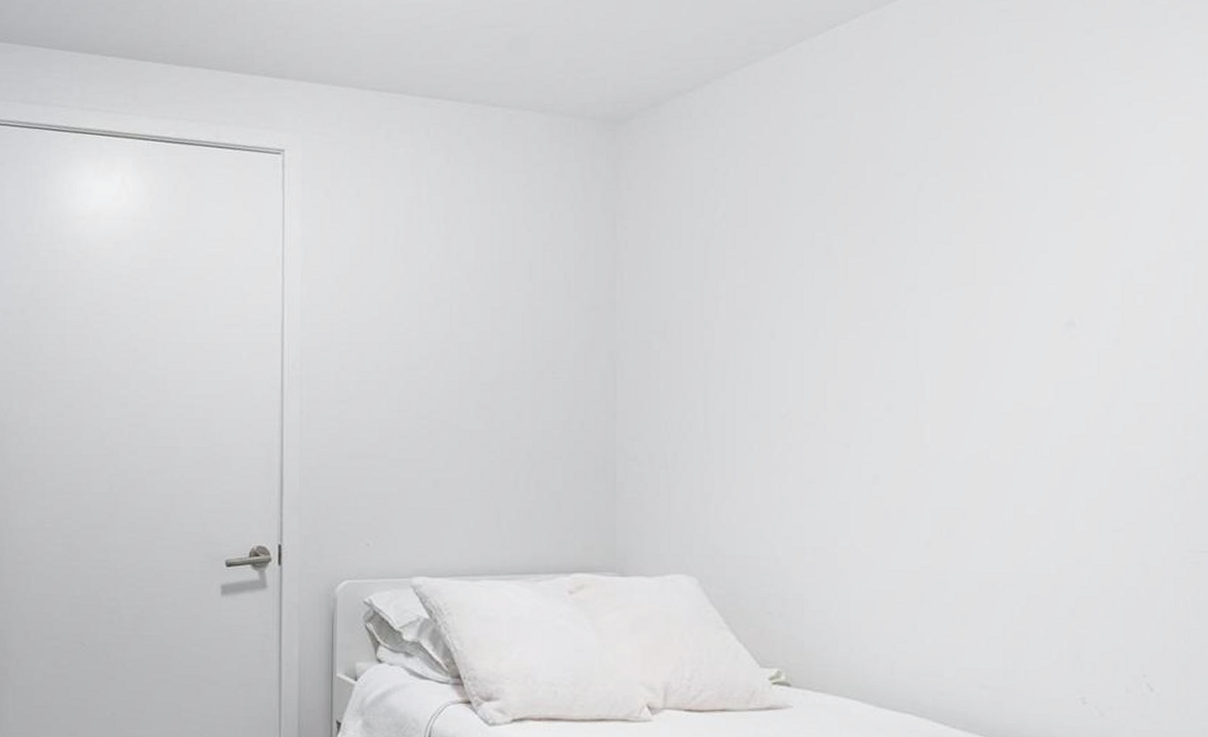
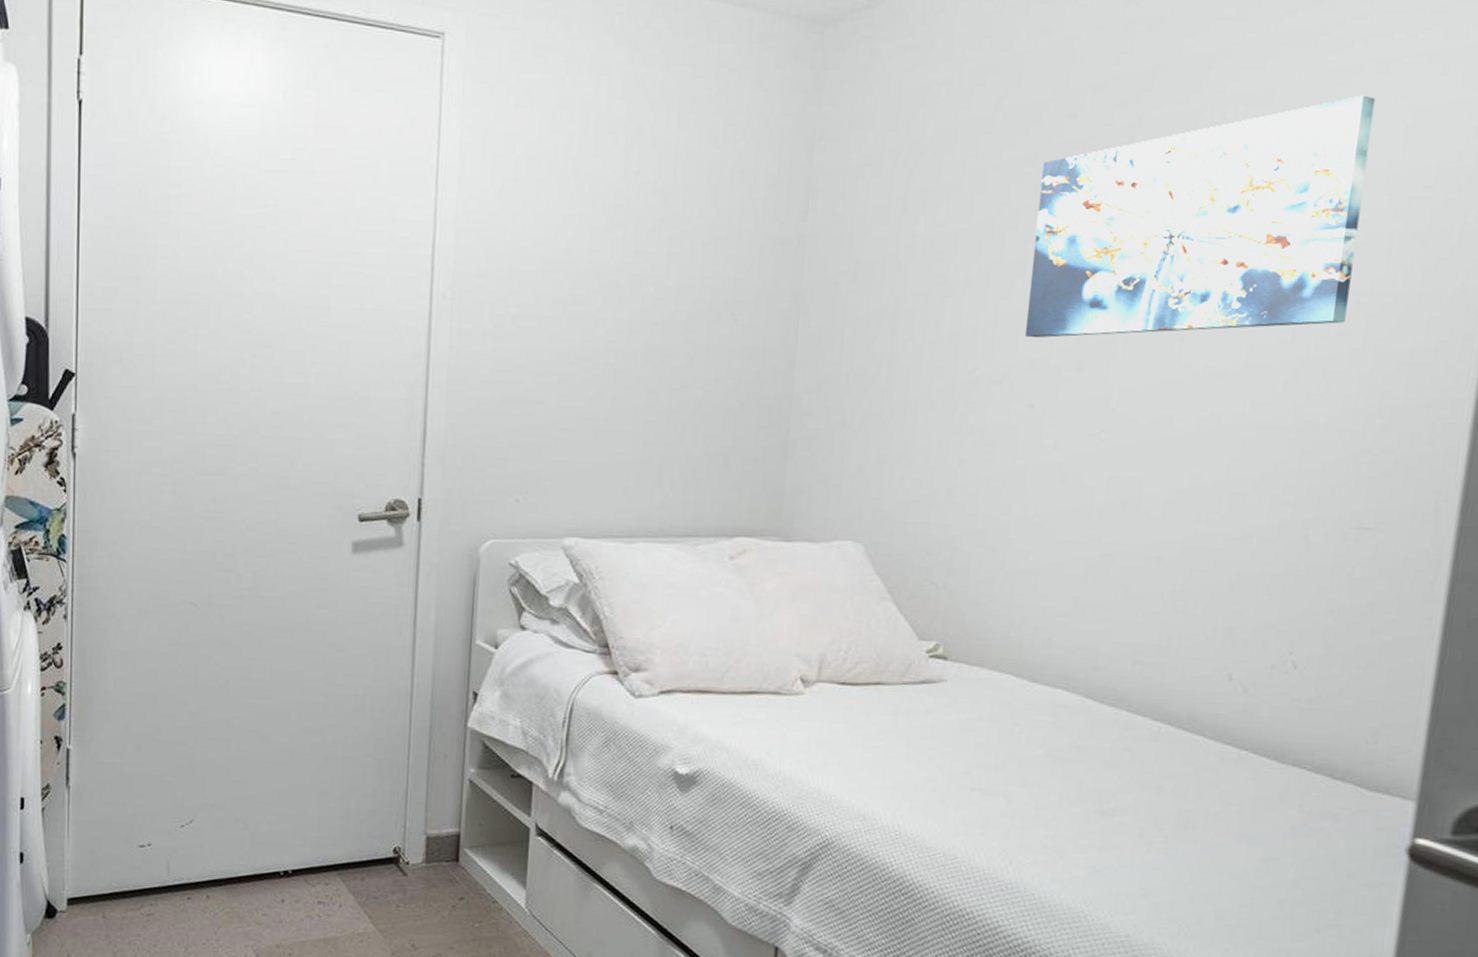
wall art: none [831,152,1150,383] -> present [1024,95,1376,338]

